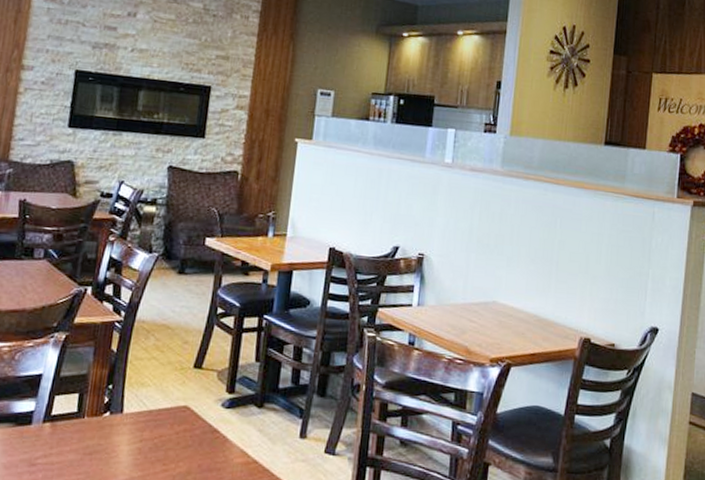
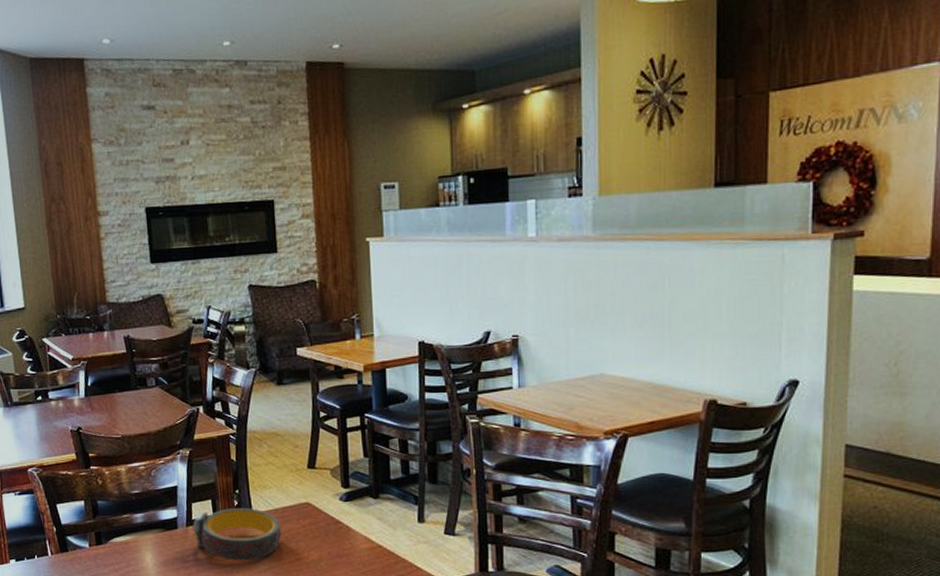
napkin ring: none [47,405,152,469] -> present [192,507,282,561]

